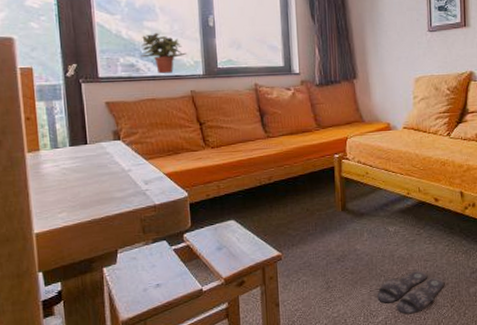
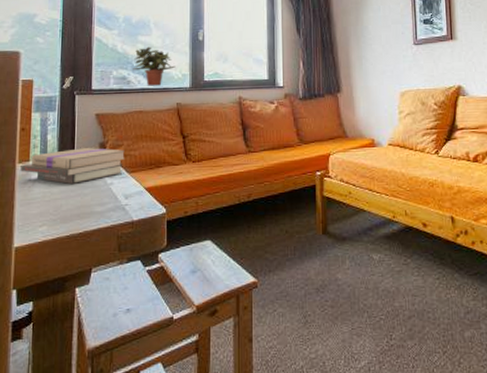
books: none [30,136,141,173] -> present [20,148,125,185]
slippers: present [377,270,445,315] -> none [360,307,436,360]

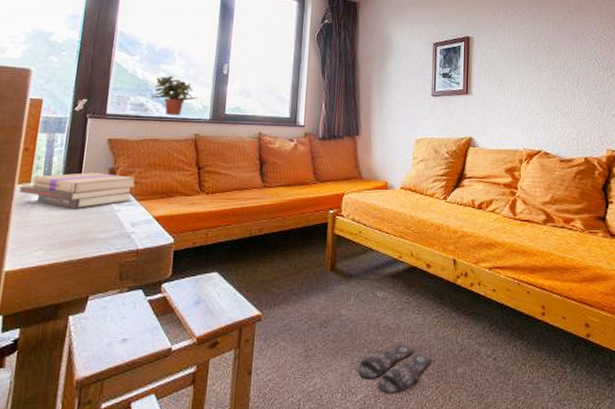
slippers: none [360,307,436,360] -> present [358,343,431,394]

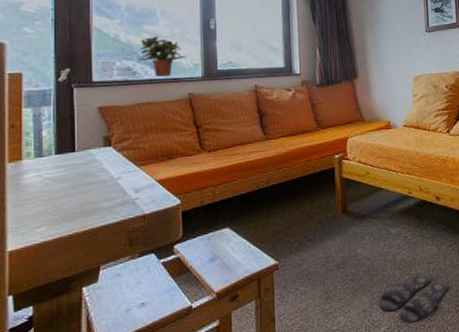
books: present [19,172,136,210] -> none [11,142,133,182]

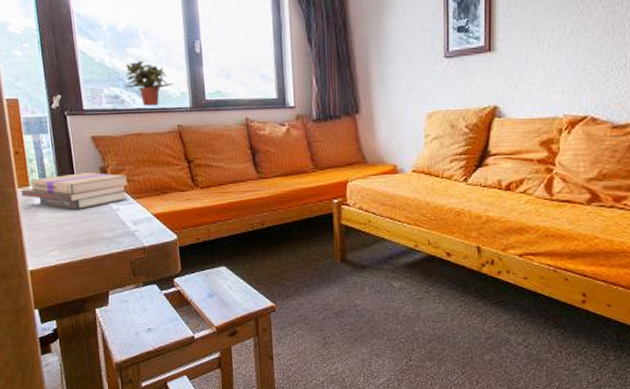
books: none [11,142,133,182] -> present [21,172,128,210]
slippers: present [379,274,449,324] -> none [379,332,456,378]

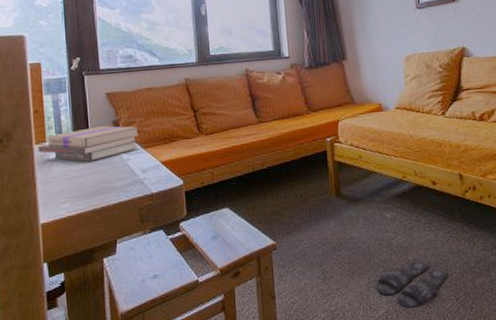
potted plant: present [125,60,173,106] -> none [138,24,181,63]
slippers: none [379,332,456,378] -> present [376,260,448,309]

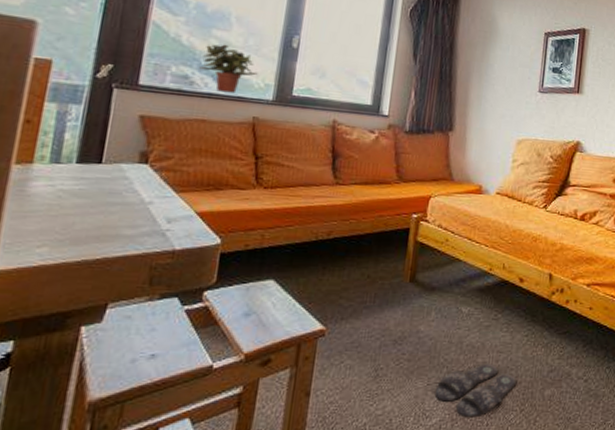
books: present [38,126,139,163] -> none [17,154,175,199]
potted plant: none [138,24,181,63] -> present [199,44,258,93]

